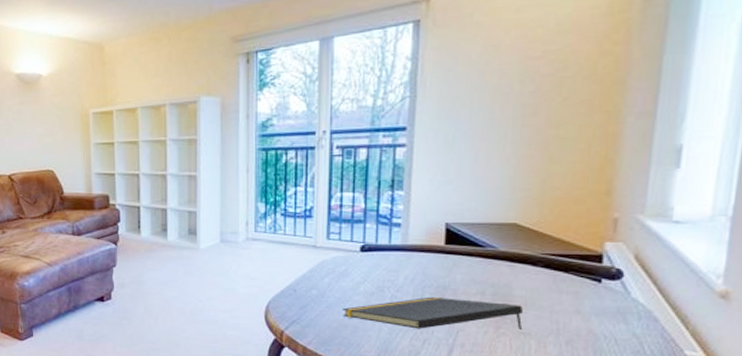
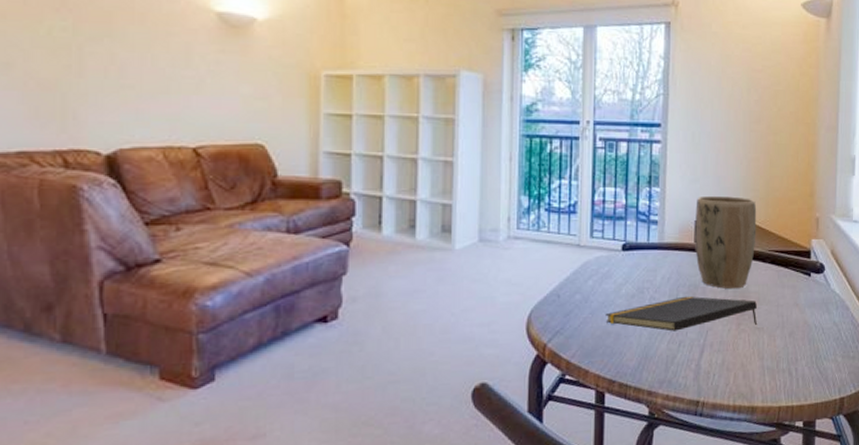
plant pot: none [445,197,527,293] -> present [695,195,757,289]

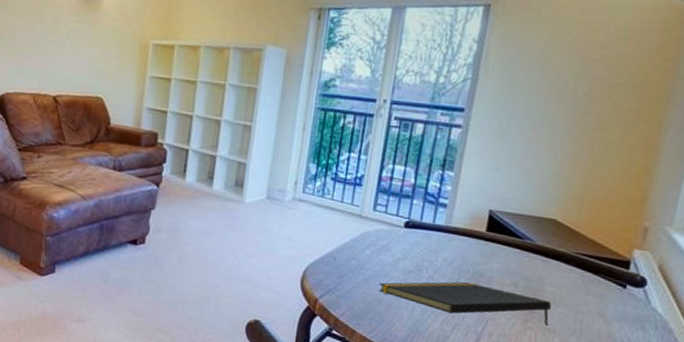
plant pot: present [695,195,757,289] -> none [485,186,567,286]

